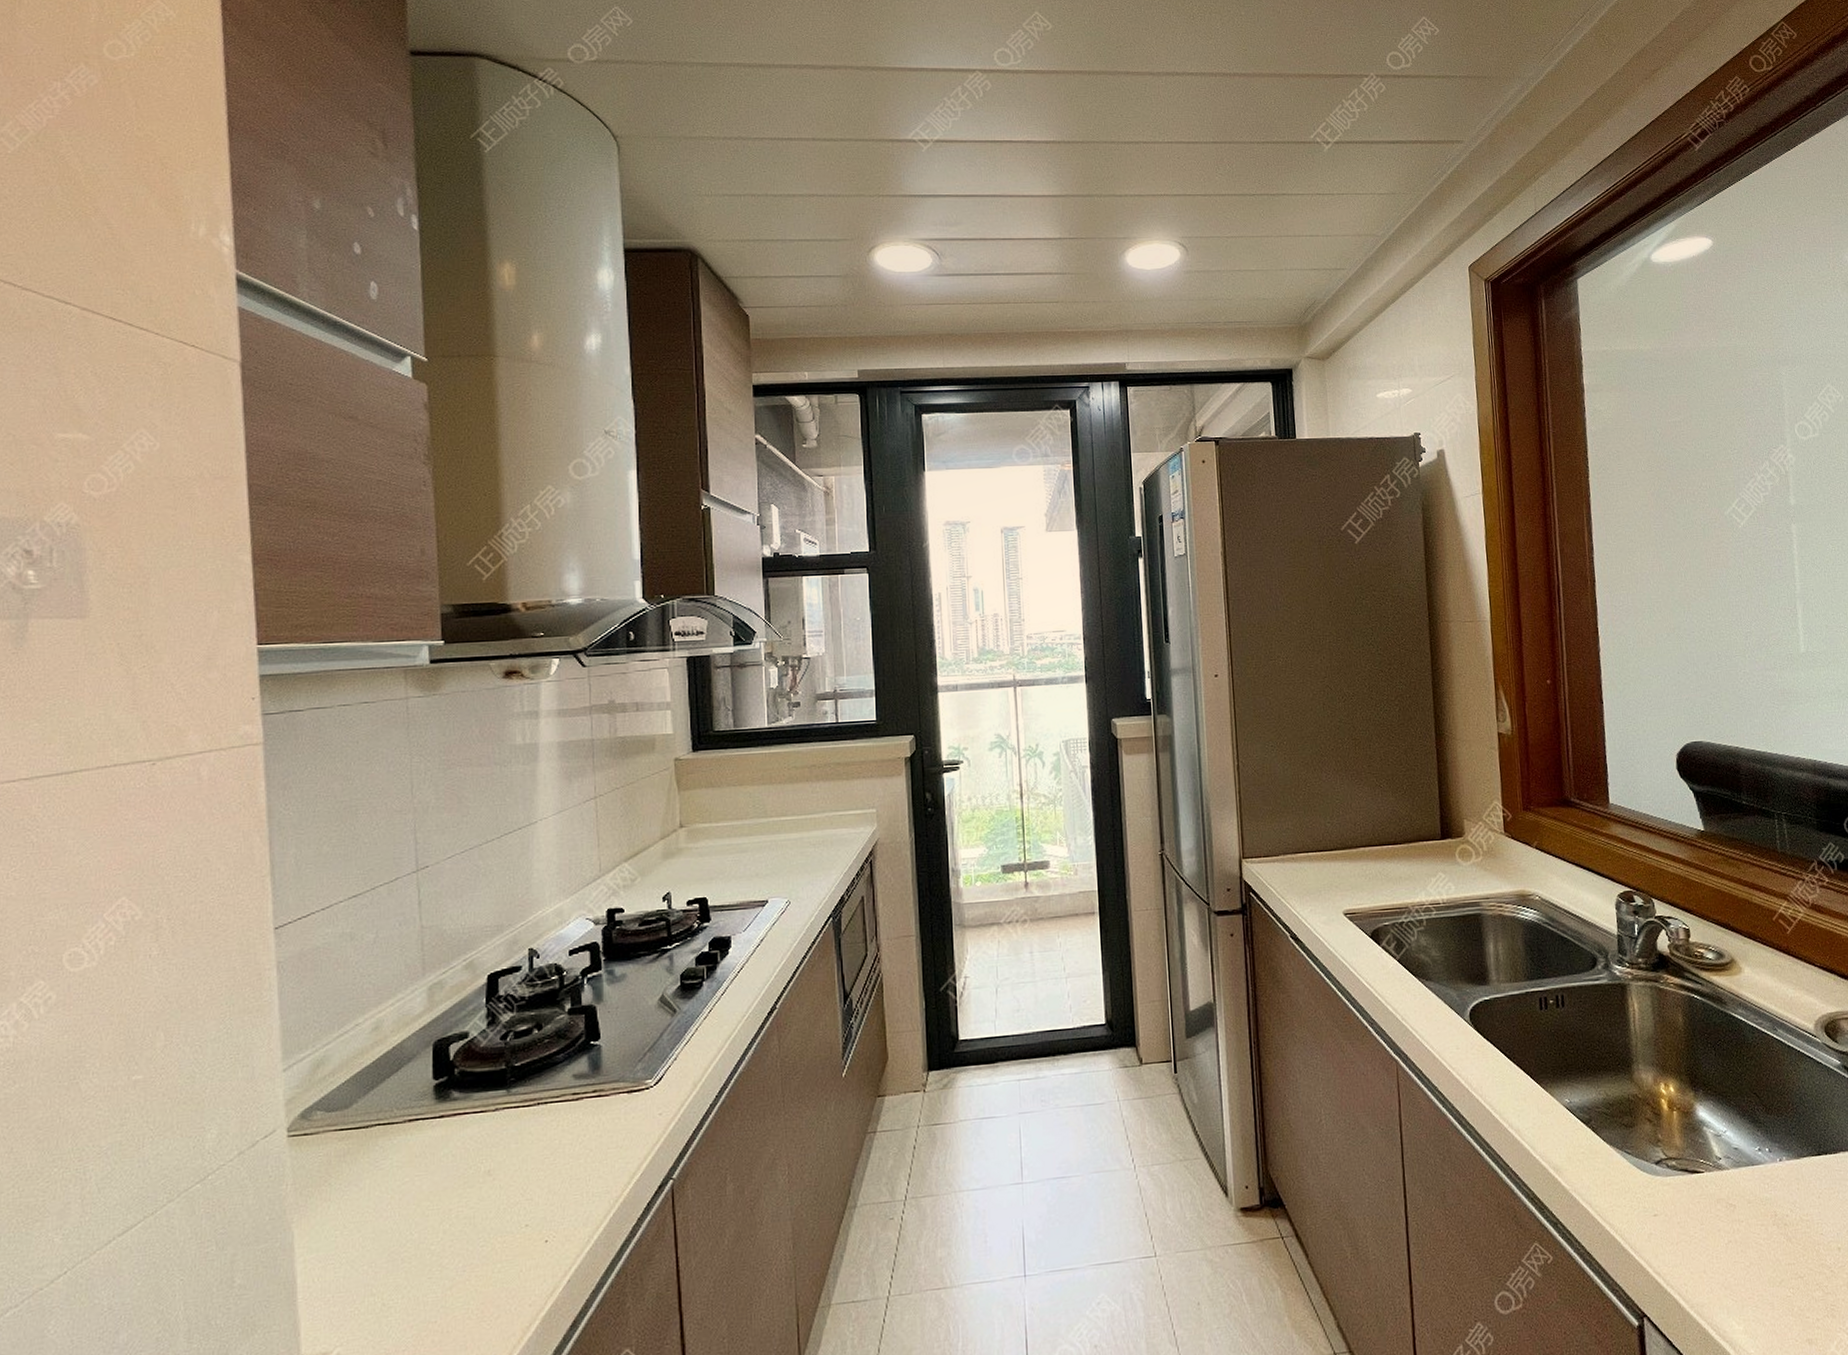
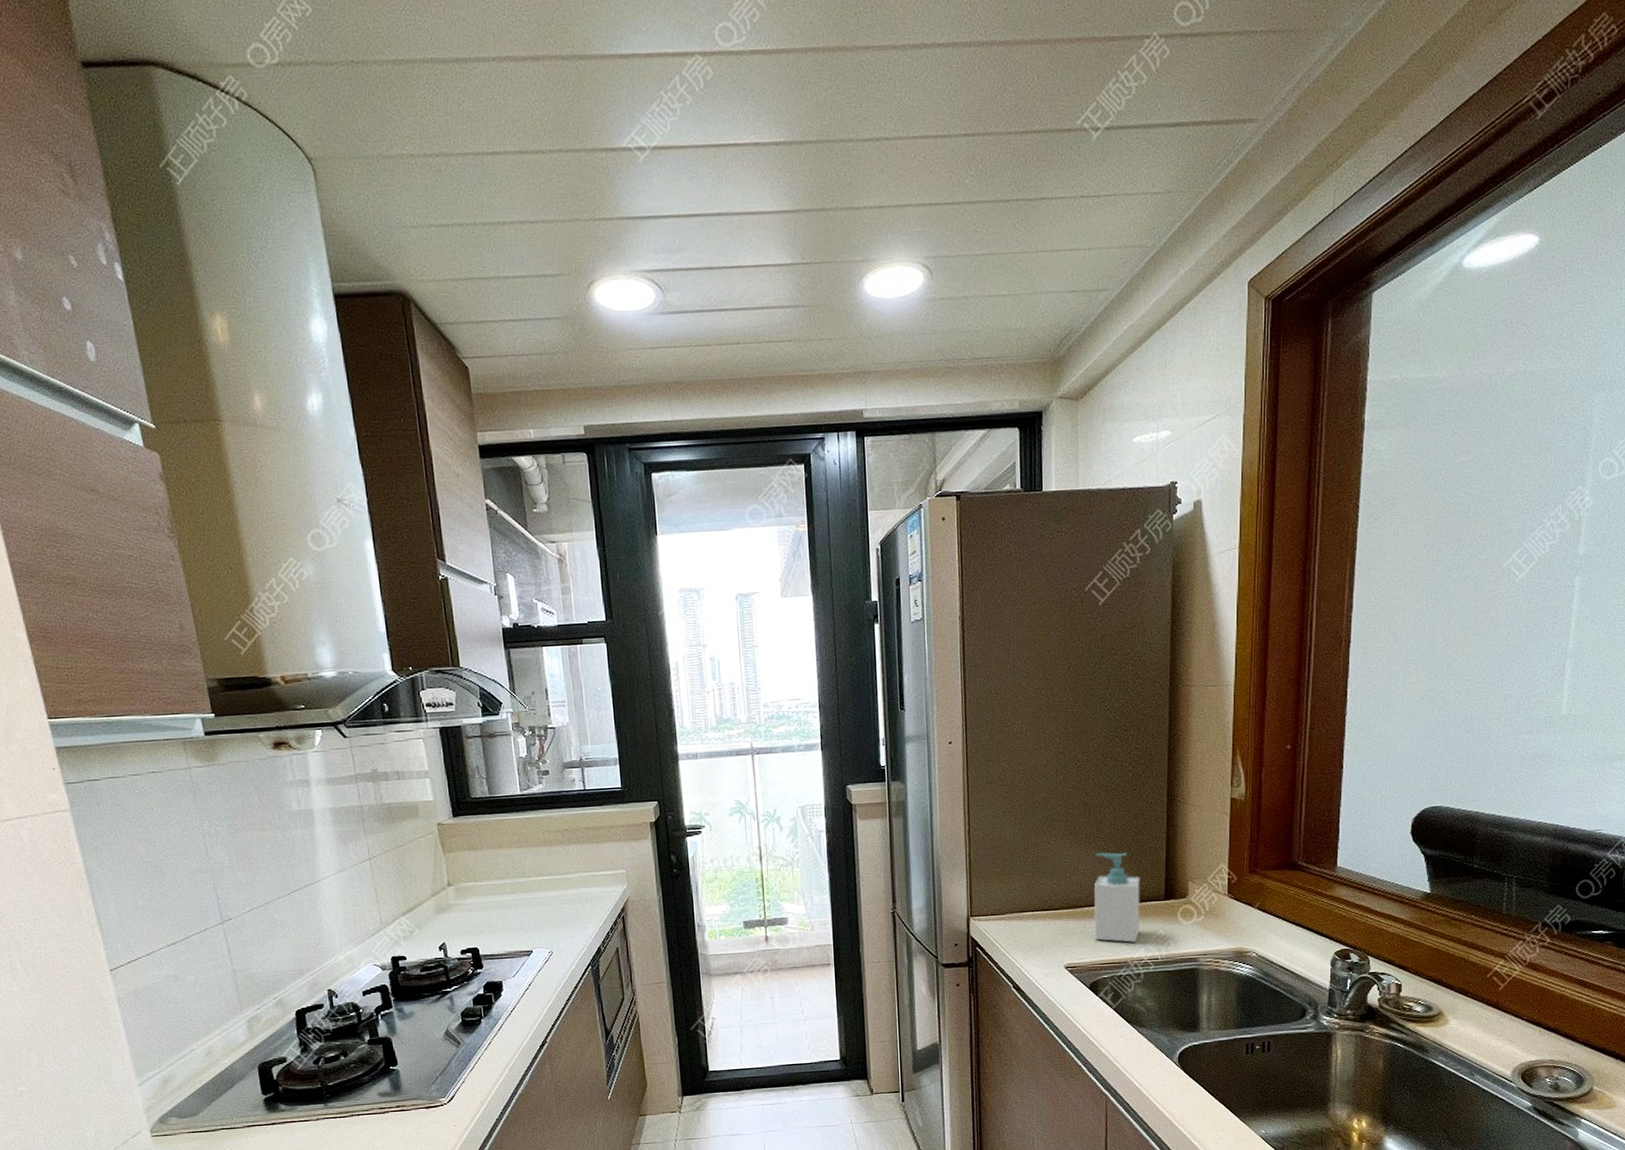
soap bottle: none [1368,788,1418,886] -> present [1094,852,1140,943]

